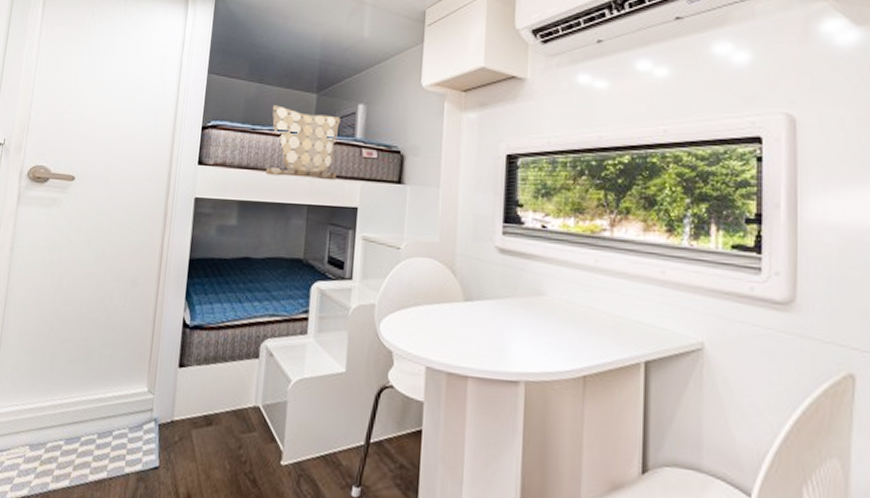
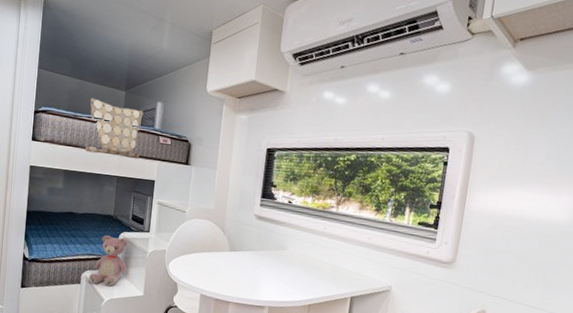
teddy bear: none [270,287,323,360] -> present [89,235,128,286]

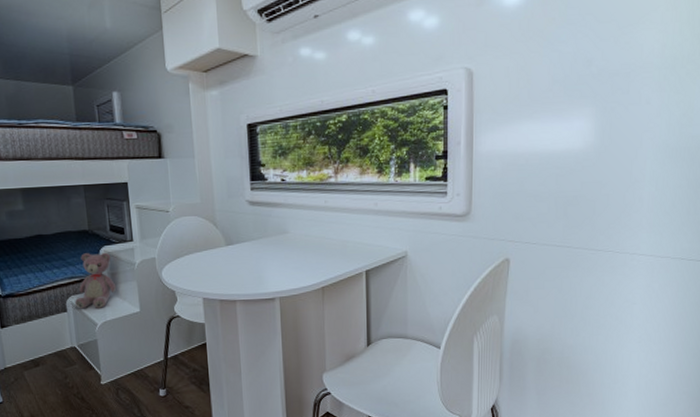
pillow: present [85,98,143,159] -> none [33,100,105,164]

